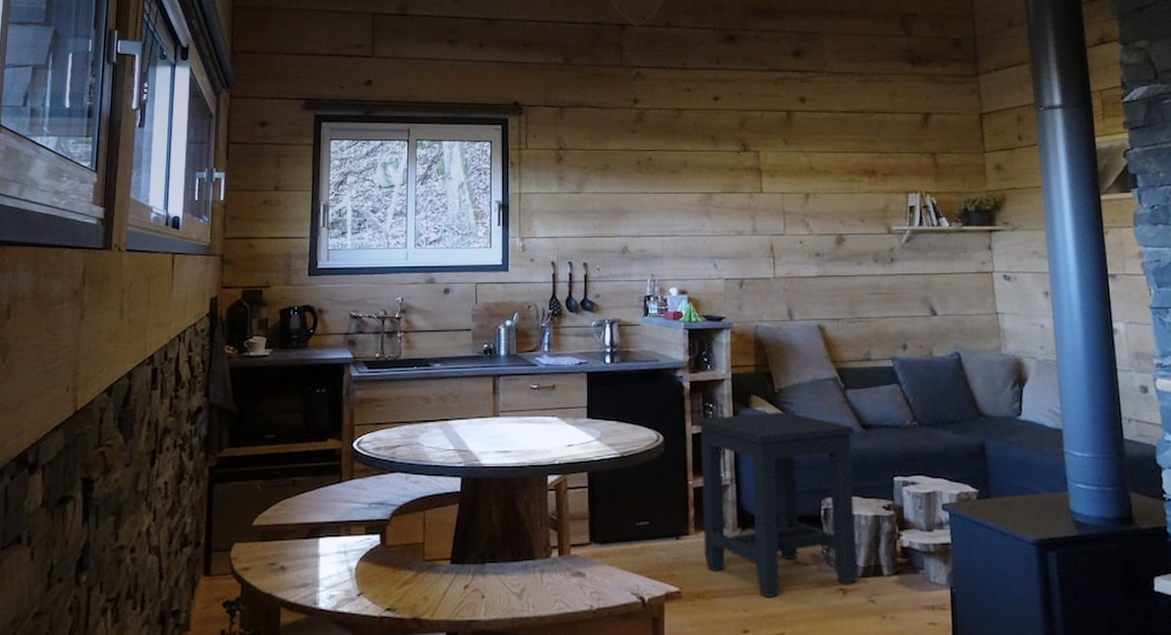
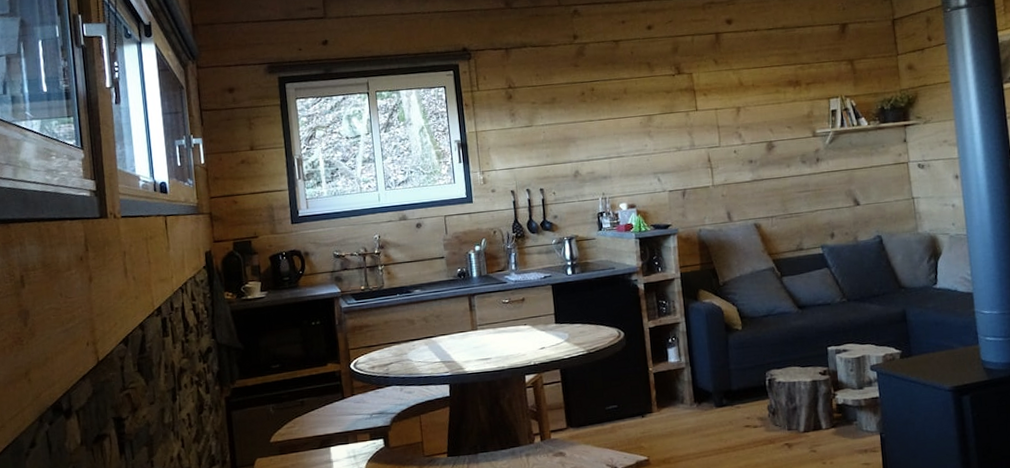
side table: present [696,411,857,599] -> none [652,301,800,458]

